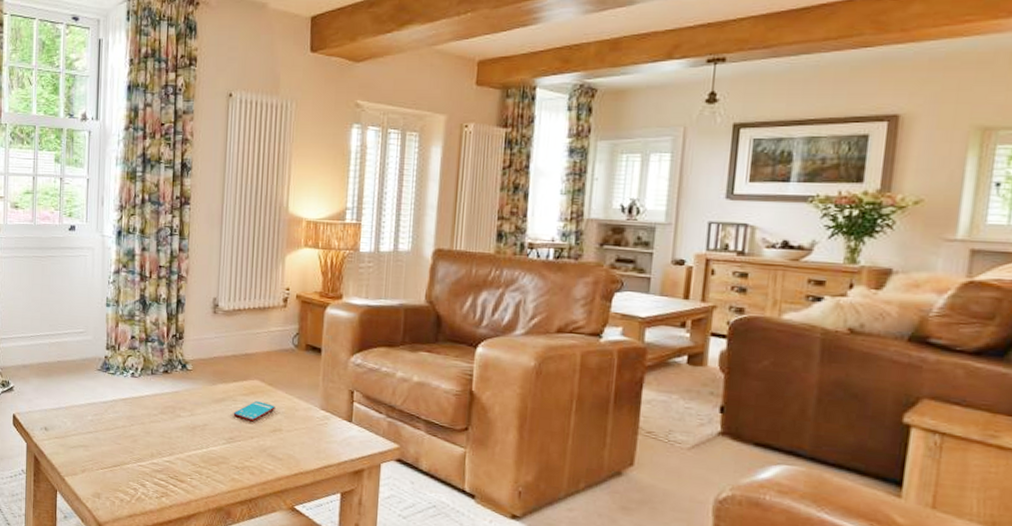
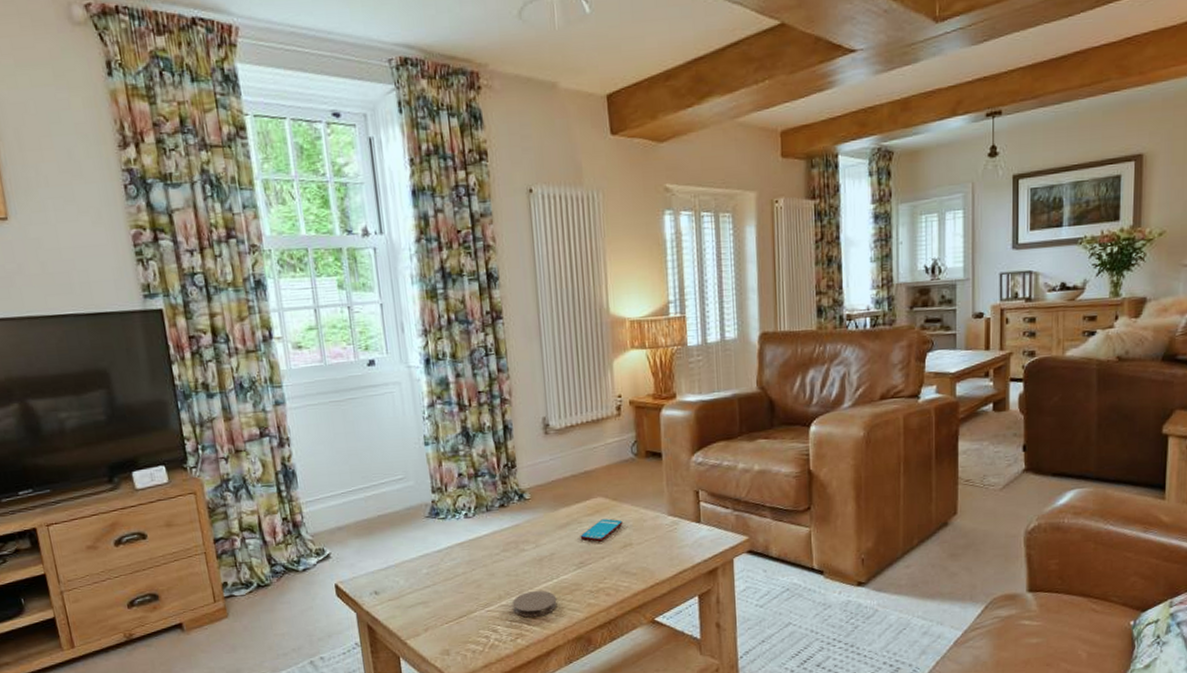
coaster: none [162,455,204,481] -> present [512,590,557,618]

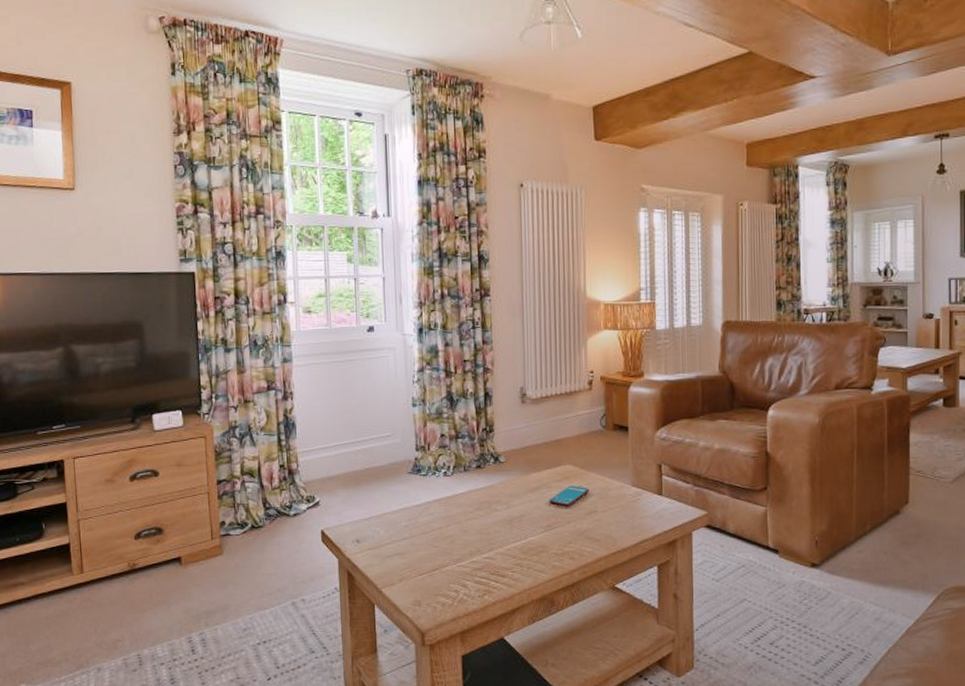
coaster: present [512,590,557,618] -> none [482,550,524,575]

